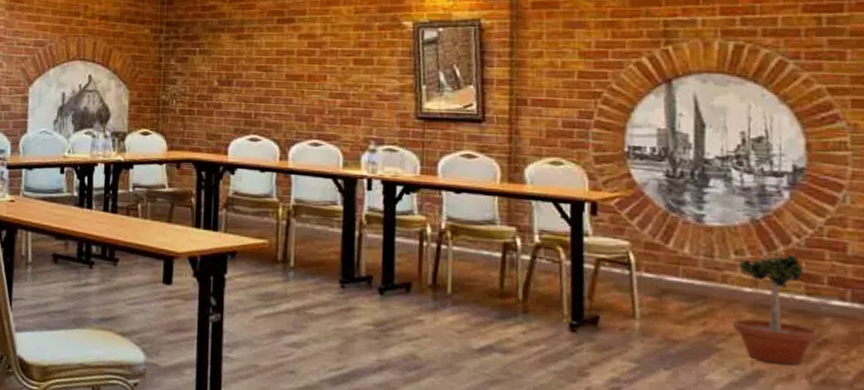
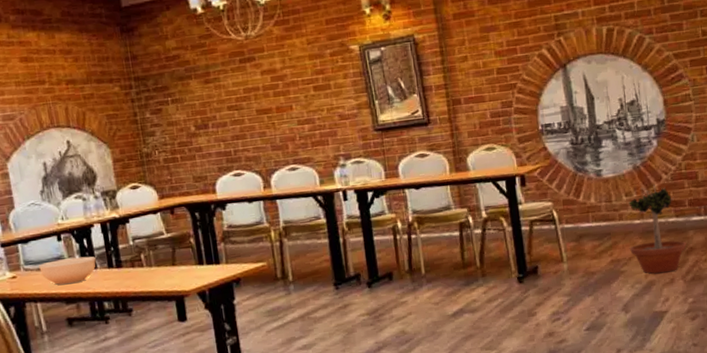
bowl: none [37,192,94,220] -> present [39,256,97,285]

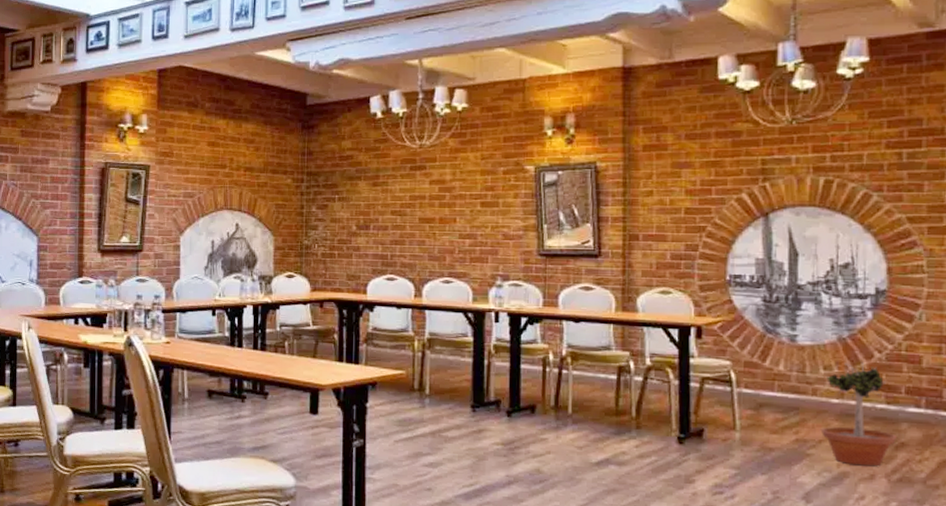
bowl: present [39,256,97,285] -> none [191,333,244,358]

